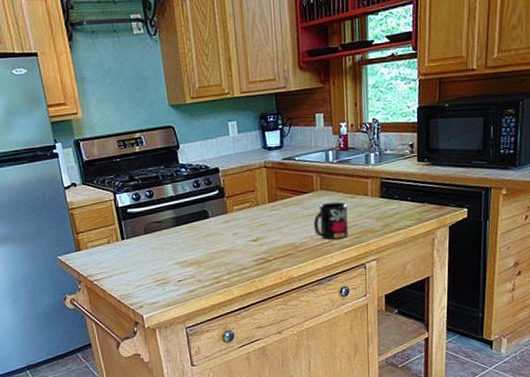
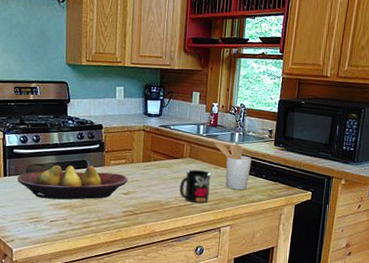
fruit bowl: none [136,215,256,258] -> present [17,164,128,200]
utensil holder: none [348,166,393,219] -> present [215,141,252,190]

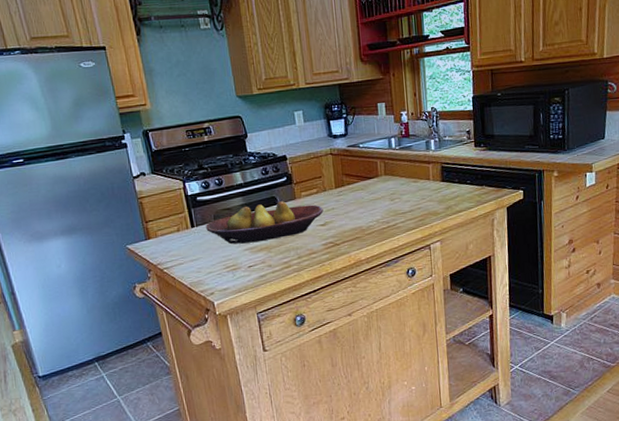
mug: present [179,169,211,203] -> none [379,186,413,223]
utensil holder: present [215,141,252,190] -> none [410,152,453,202]

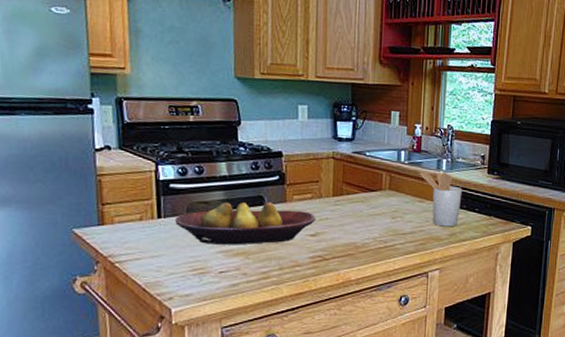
utensil holder: none [410,152,453,202] -> present [419,170,462,227]

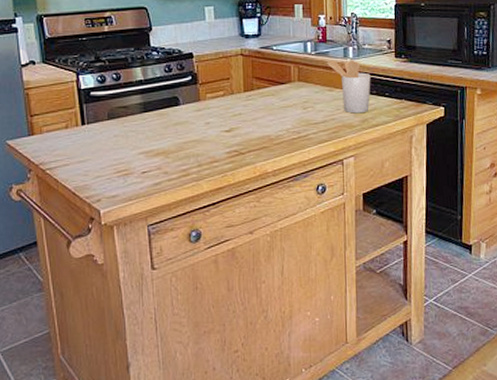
fruit bowl: present [175,202,316,245] -> none [98,102,229,147]

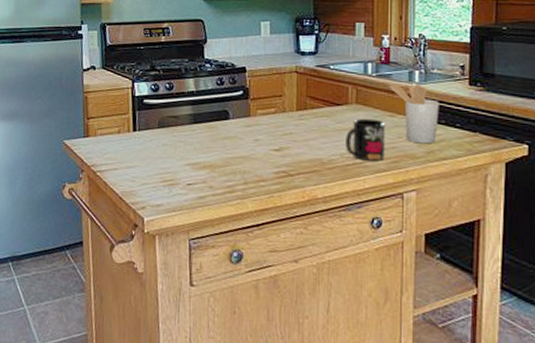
mug: none [291,94,326,133] -> present [346,118,385,161]

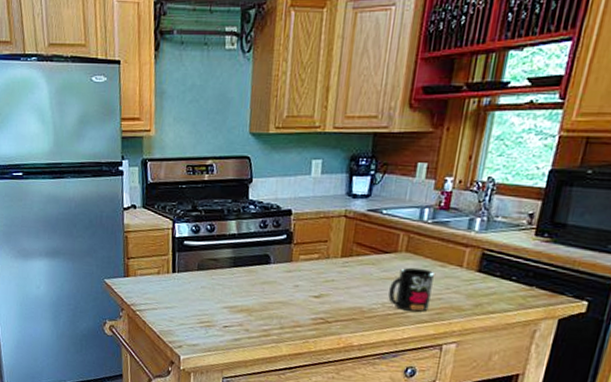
utensil holder: present [388,82,439,144] -> none [443,230,498,297]

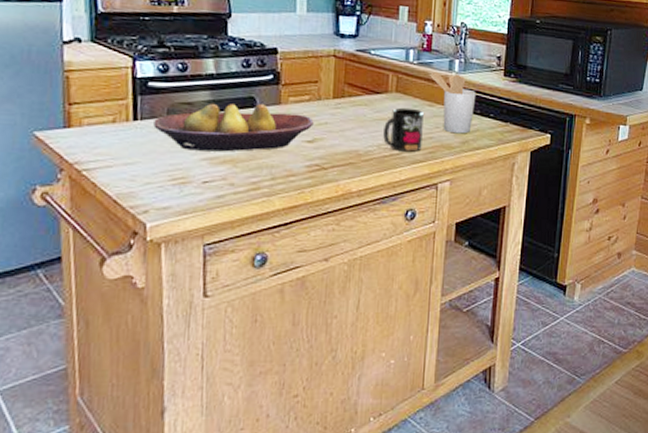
fruit bowl: none [187,259,321,303] -> present [153,103,314,152]
utensil holder: none [443,230,498,297] -> present [429,71,476,134]

